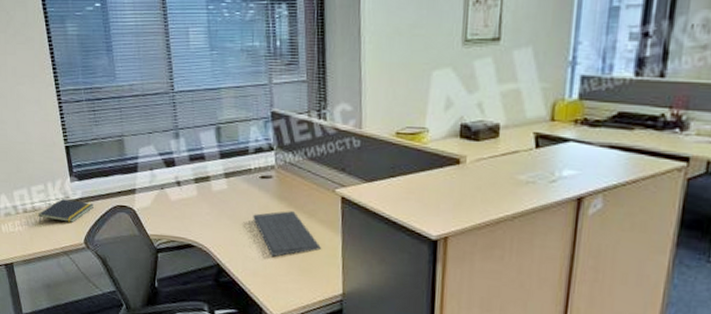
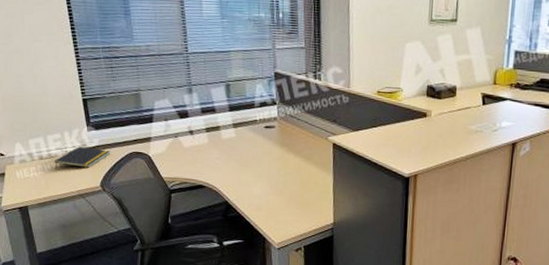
computer keyboard: present [253,211,321,258] -> none [258,155,316,195]

